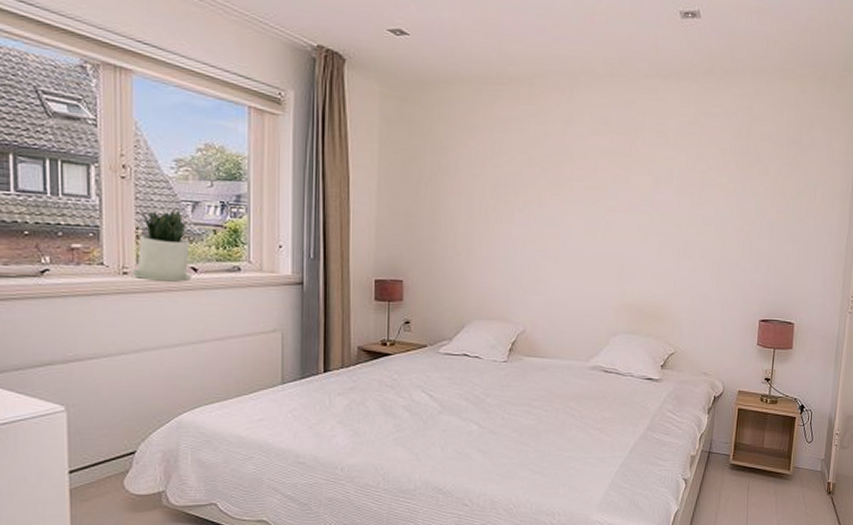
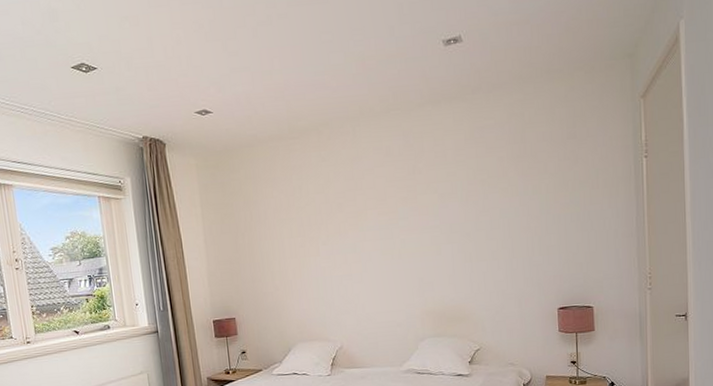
planter: present [131,206,192,283] -> none [32,287,76,346]

